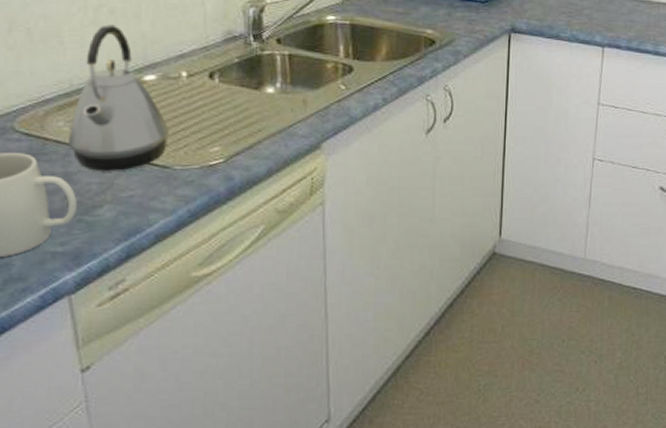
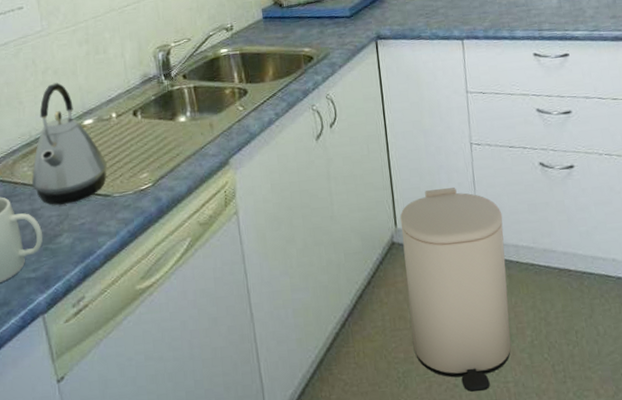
pedal bin: none [499,202,613,409] -> present [400,187,512,392]

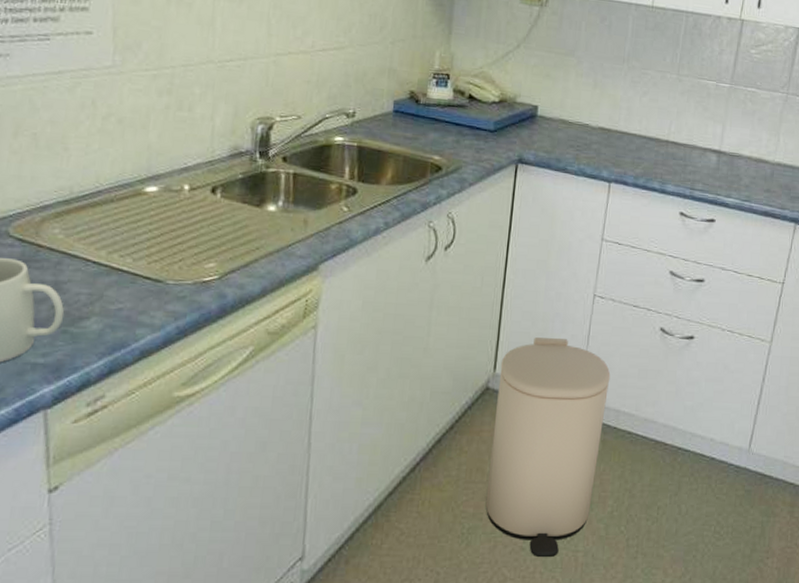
kettle: present [32,82,107,205] -> none [62,133,166,283]

